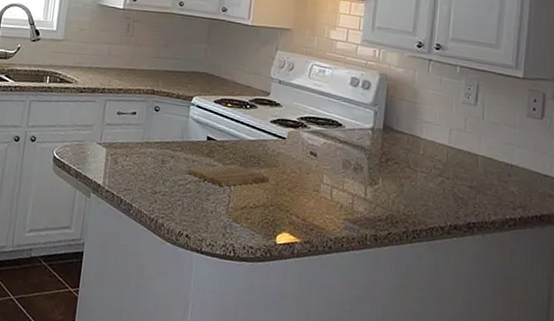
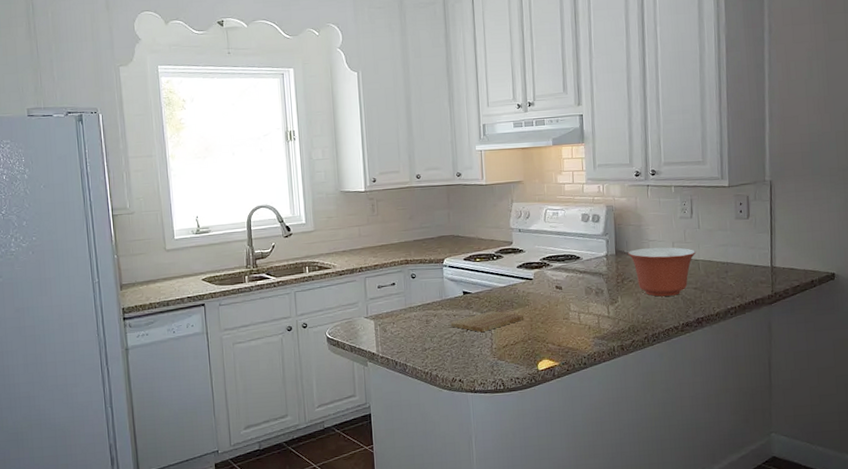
mixing bowl: none [397,128,477,191] -> present [628,247,696,297]

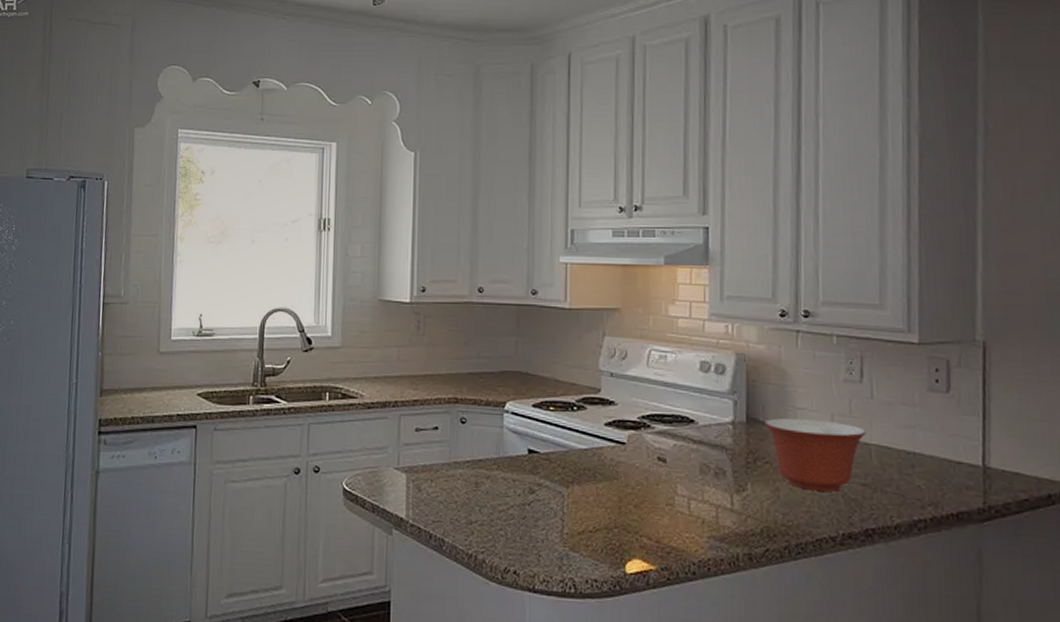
cutting board: present [450,310,524,333] -> none [507,480,611,509]

